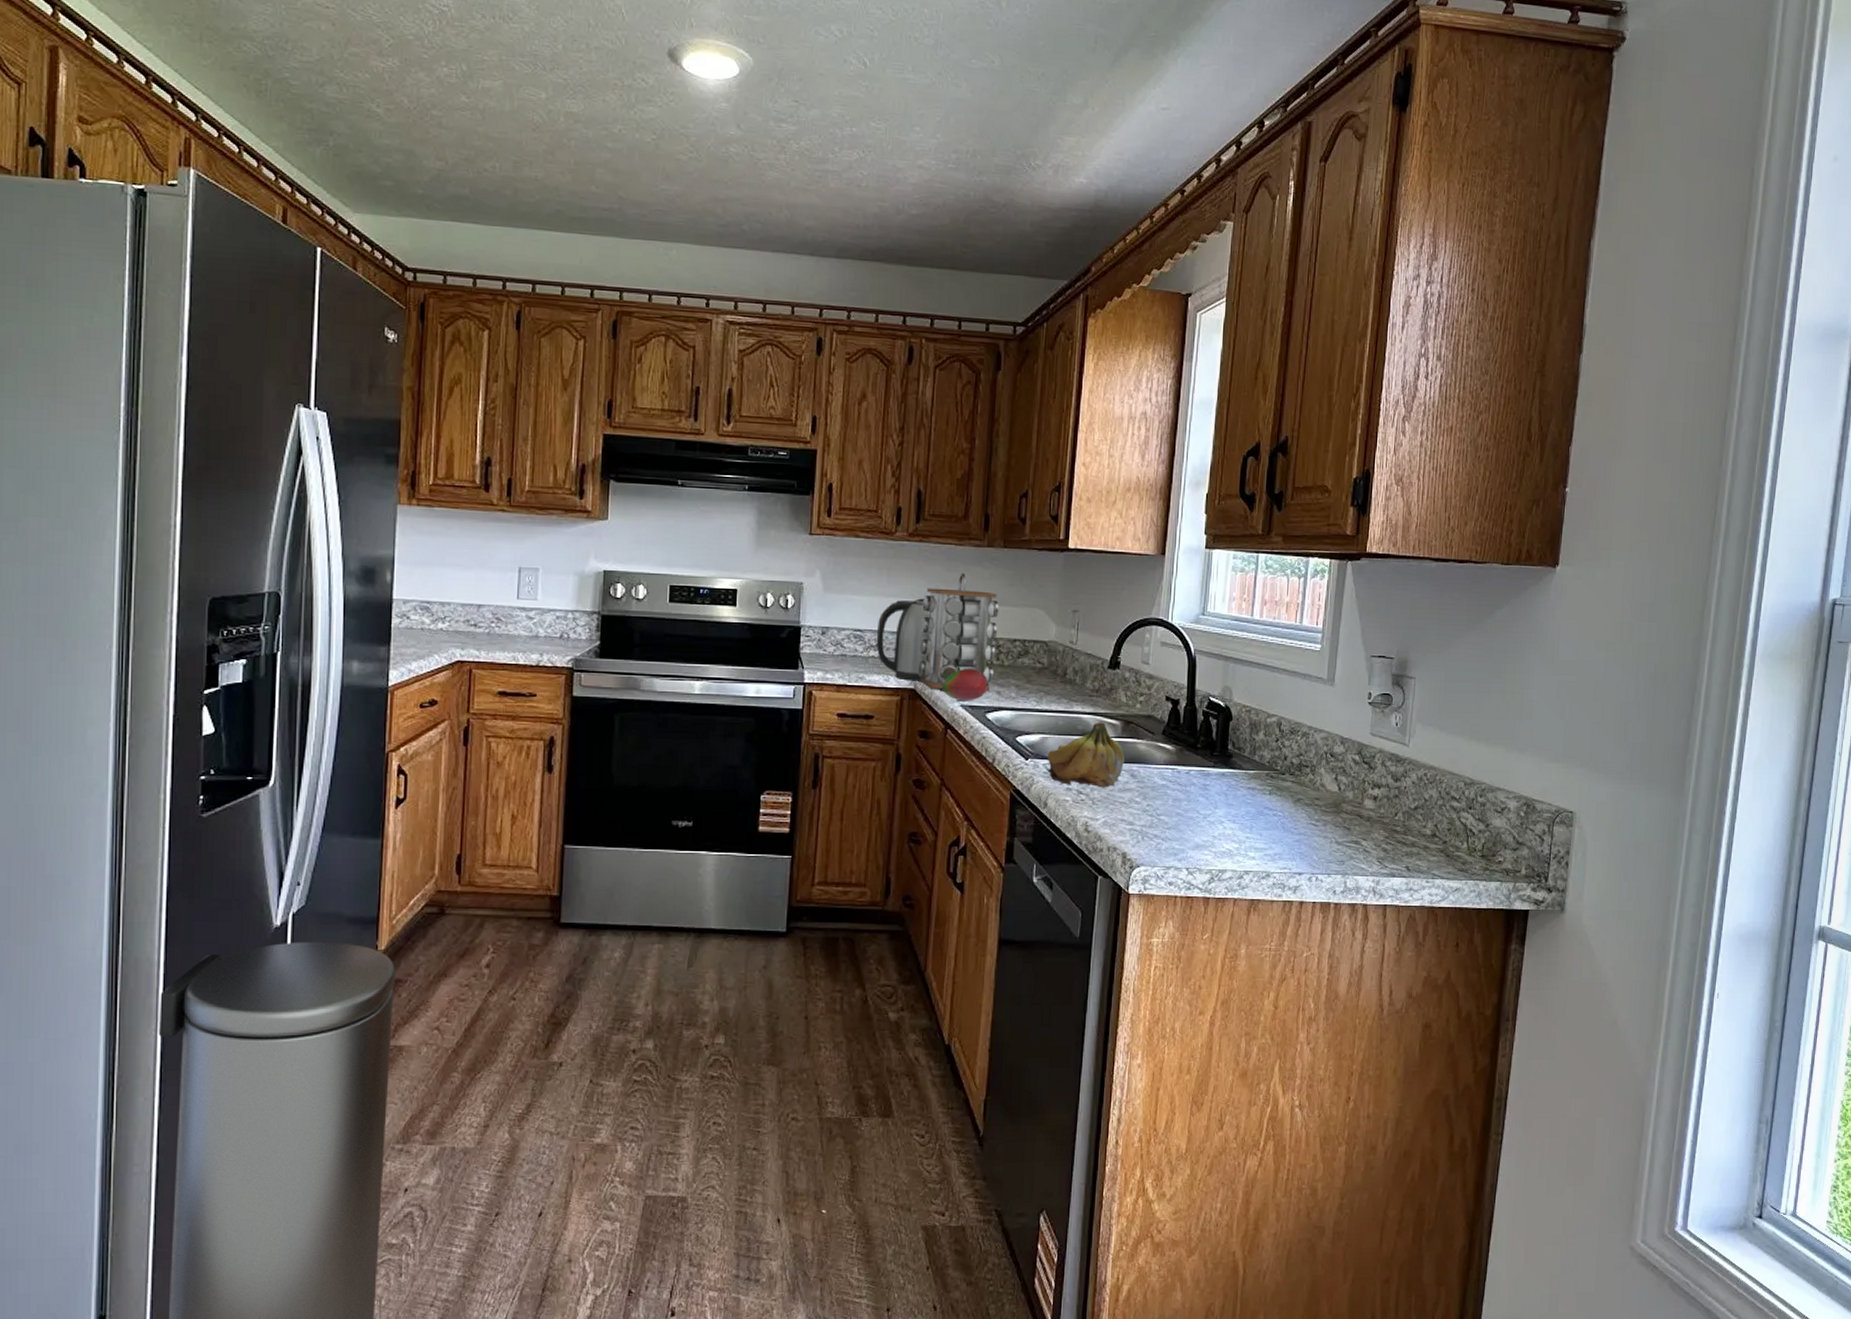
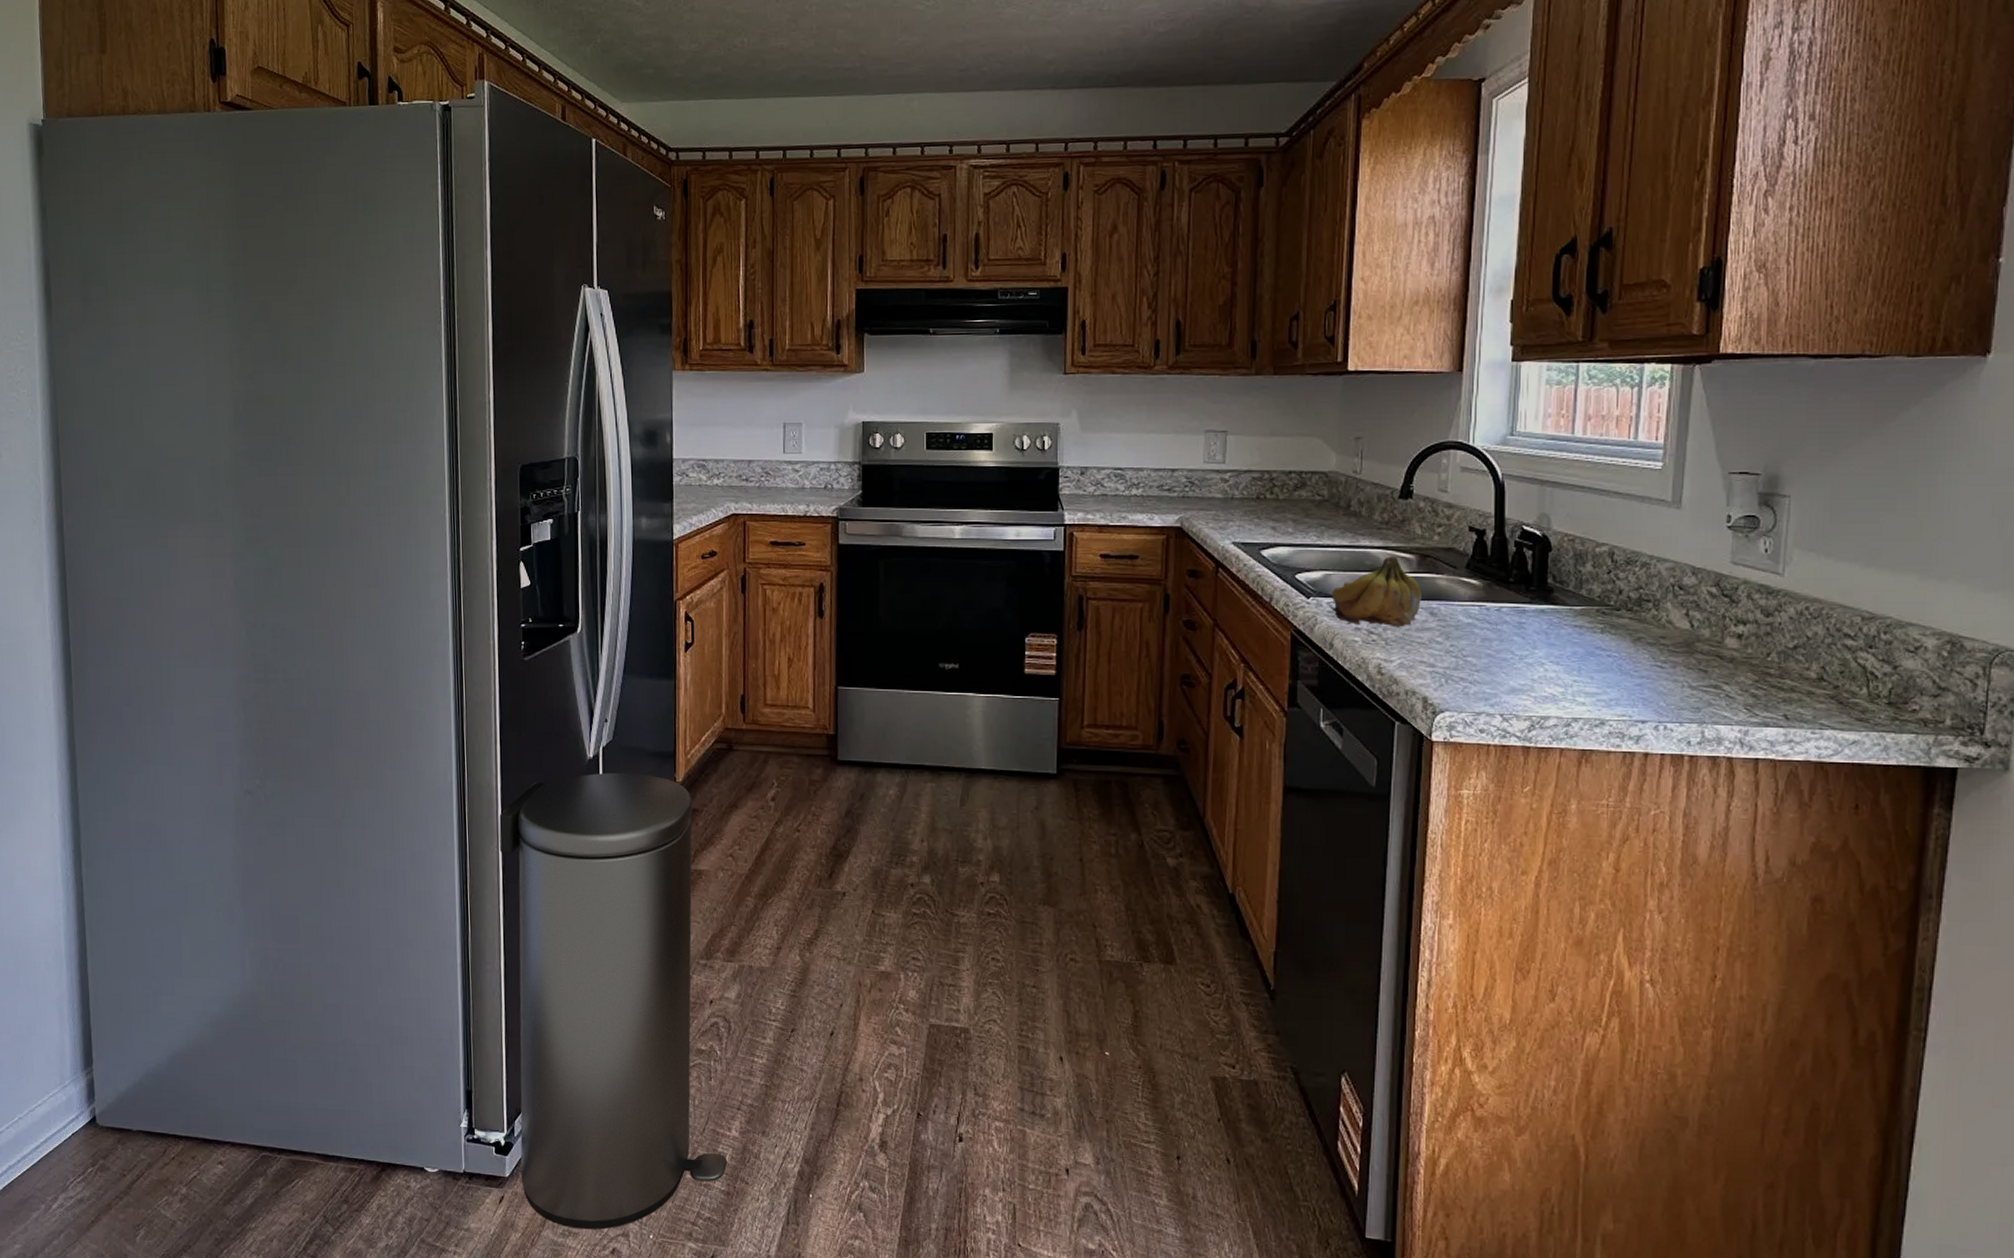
kettle: present [876,598,931,681] -> none [1138,433,1196,519]
spice rack: present [918,573,999,691] -> none [1184,404,1271,527]
fruit: present [941,668,989,702] -> none [1210,503,1263,538]

